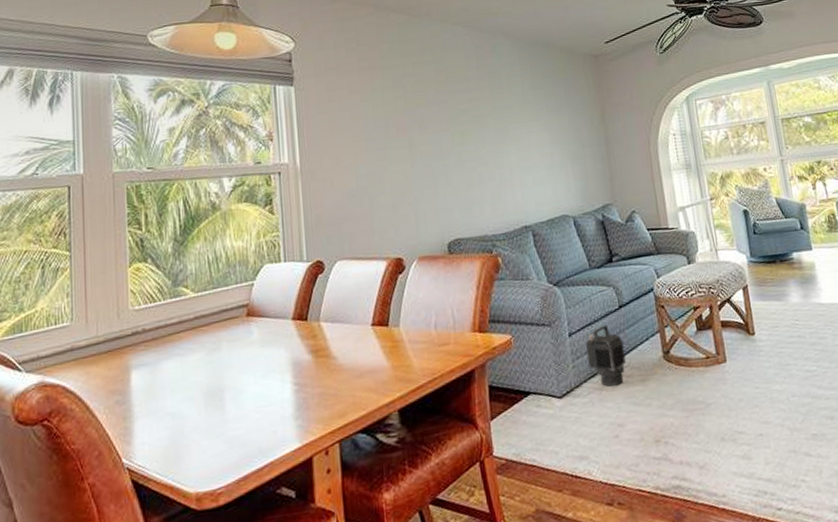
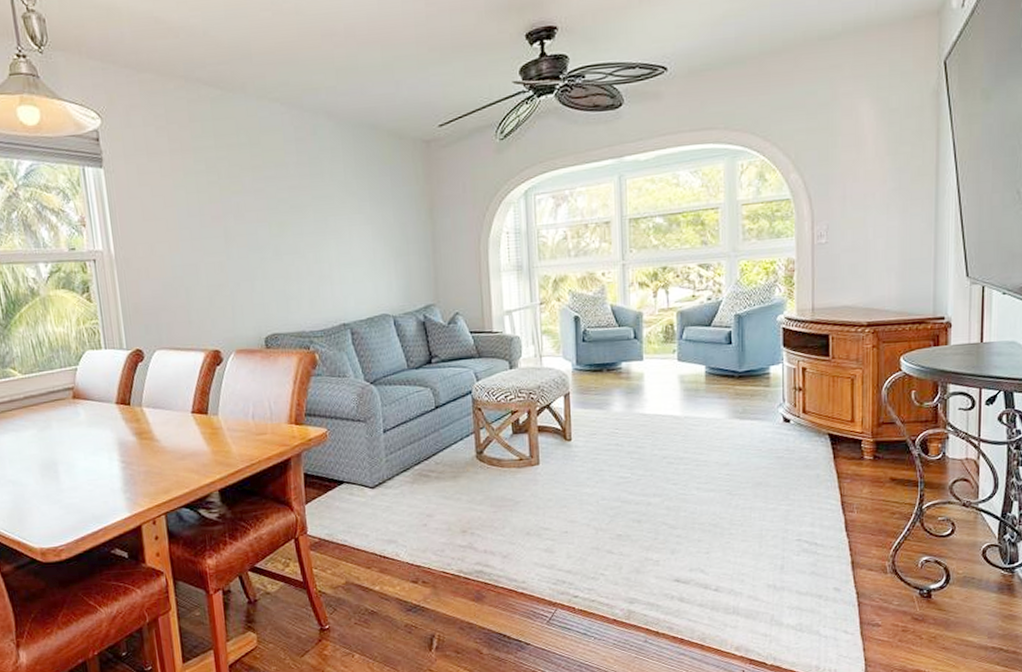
lantern: present [586,326,626,387] -> none [400,424,439,481]

